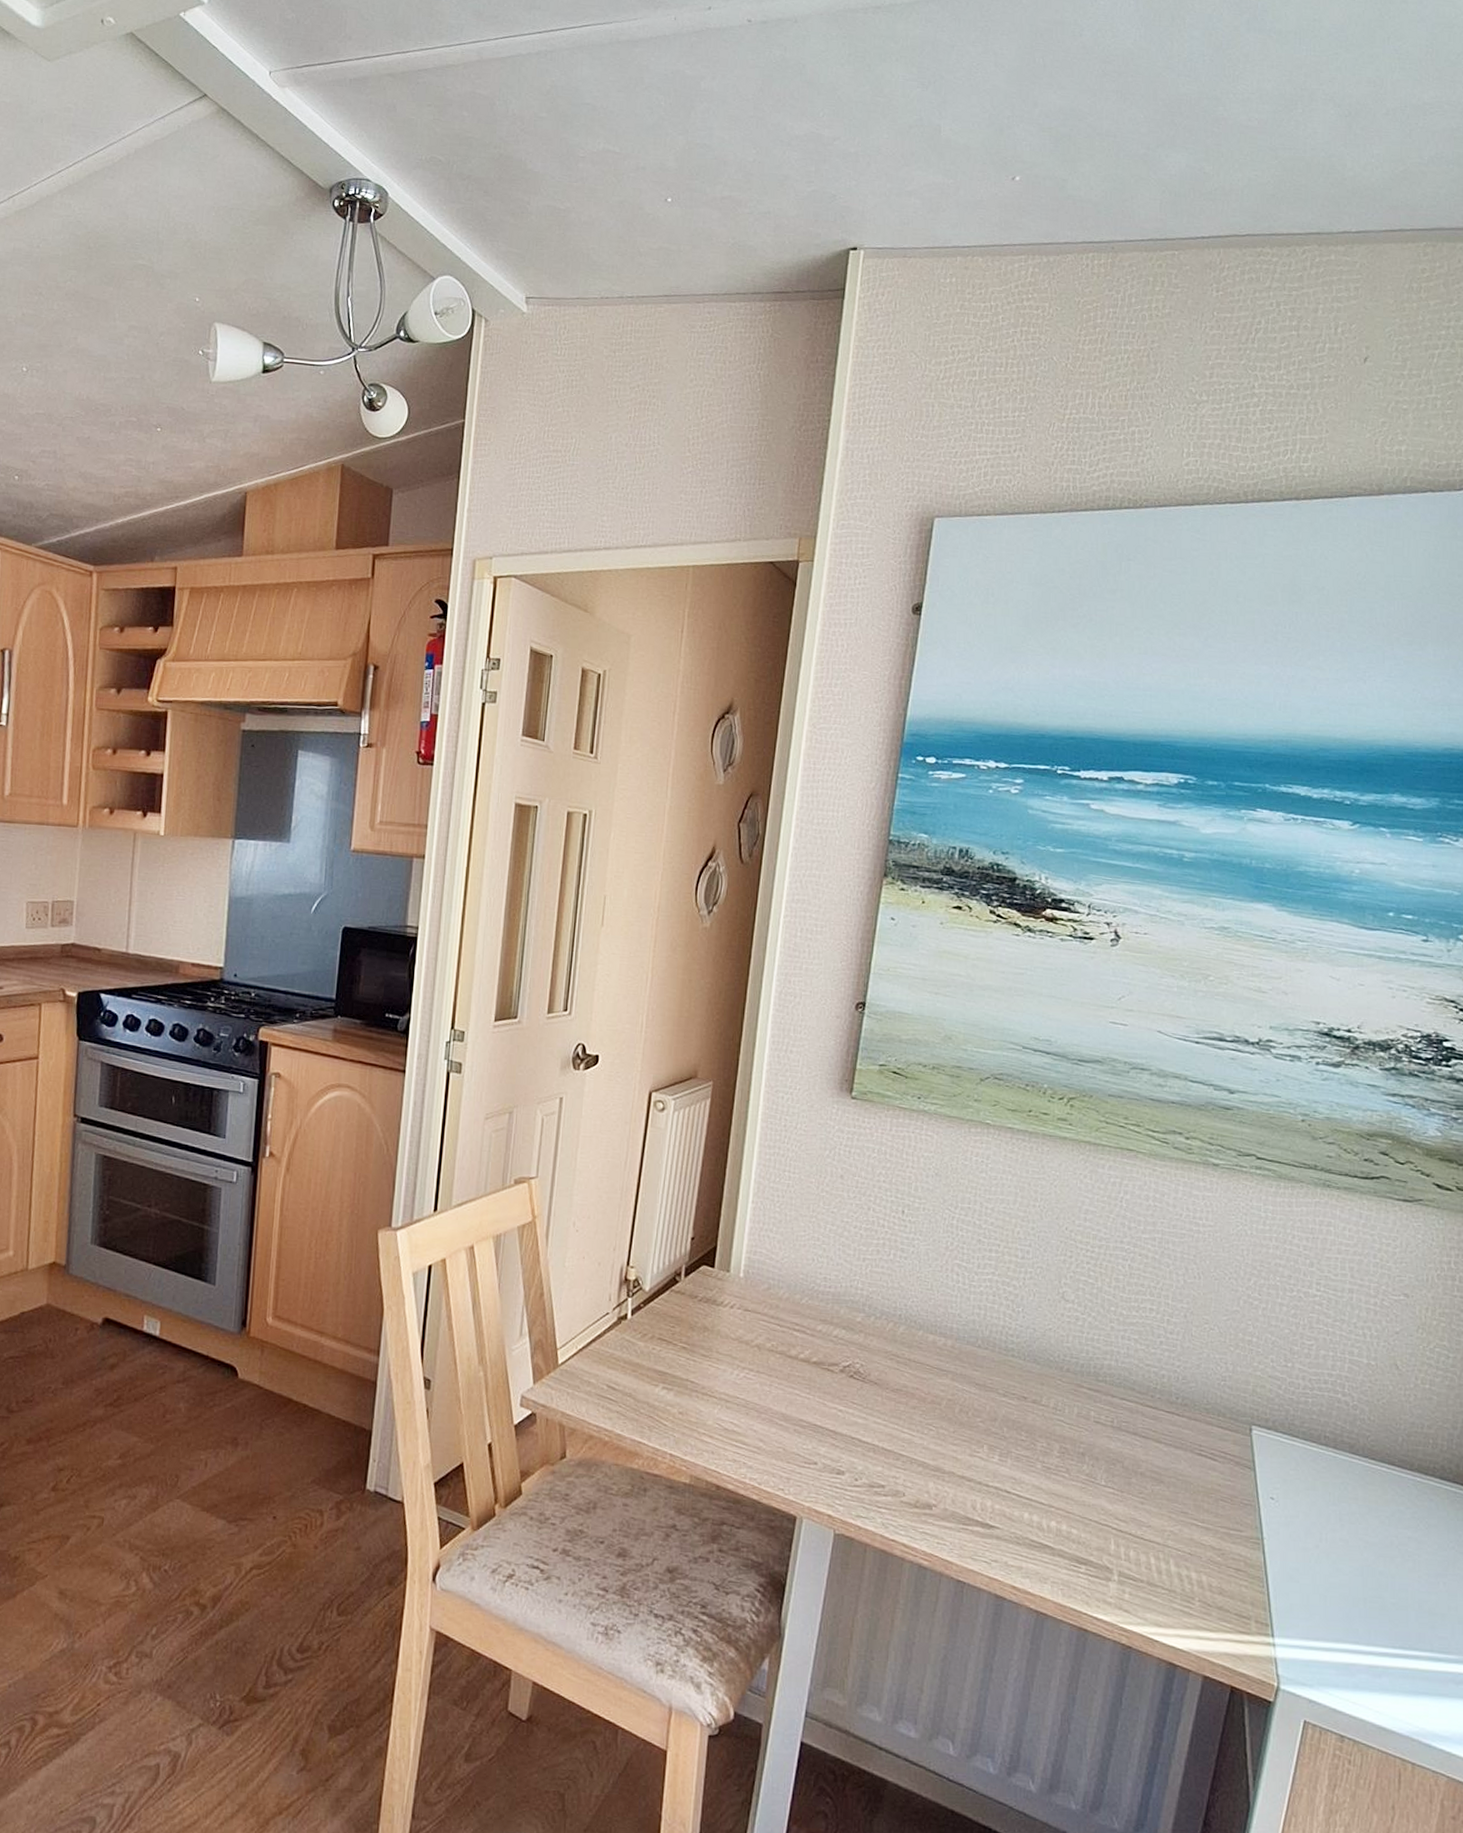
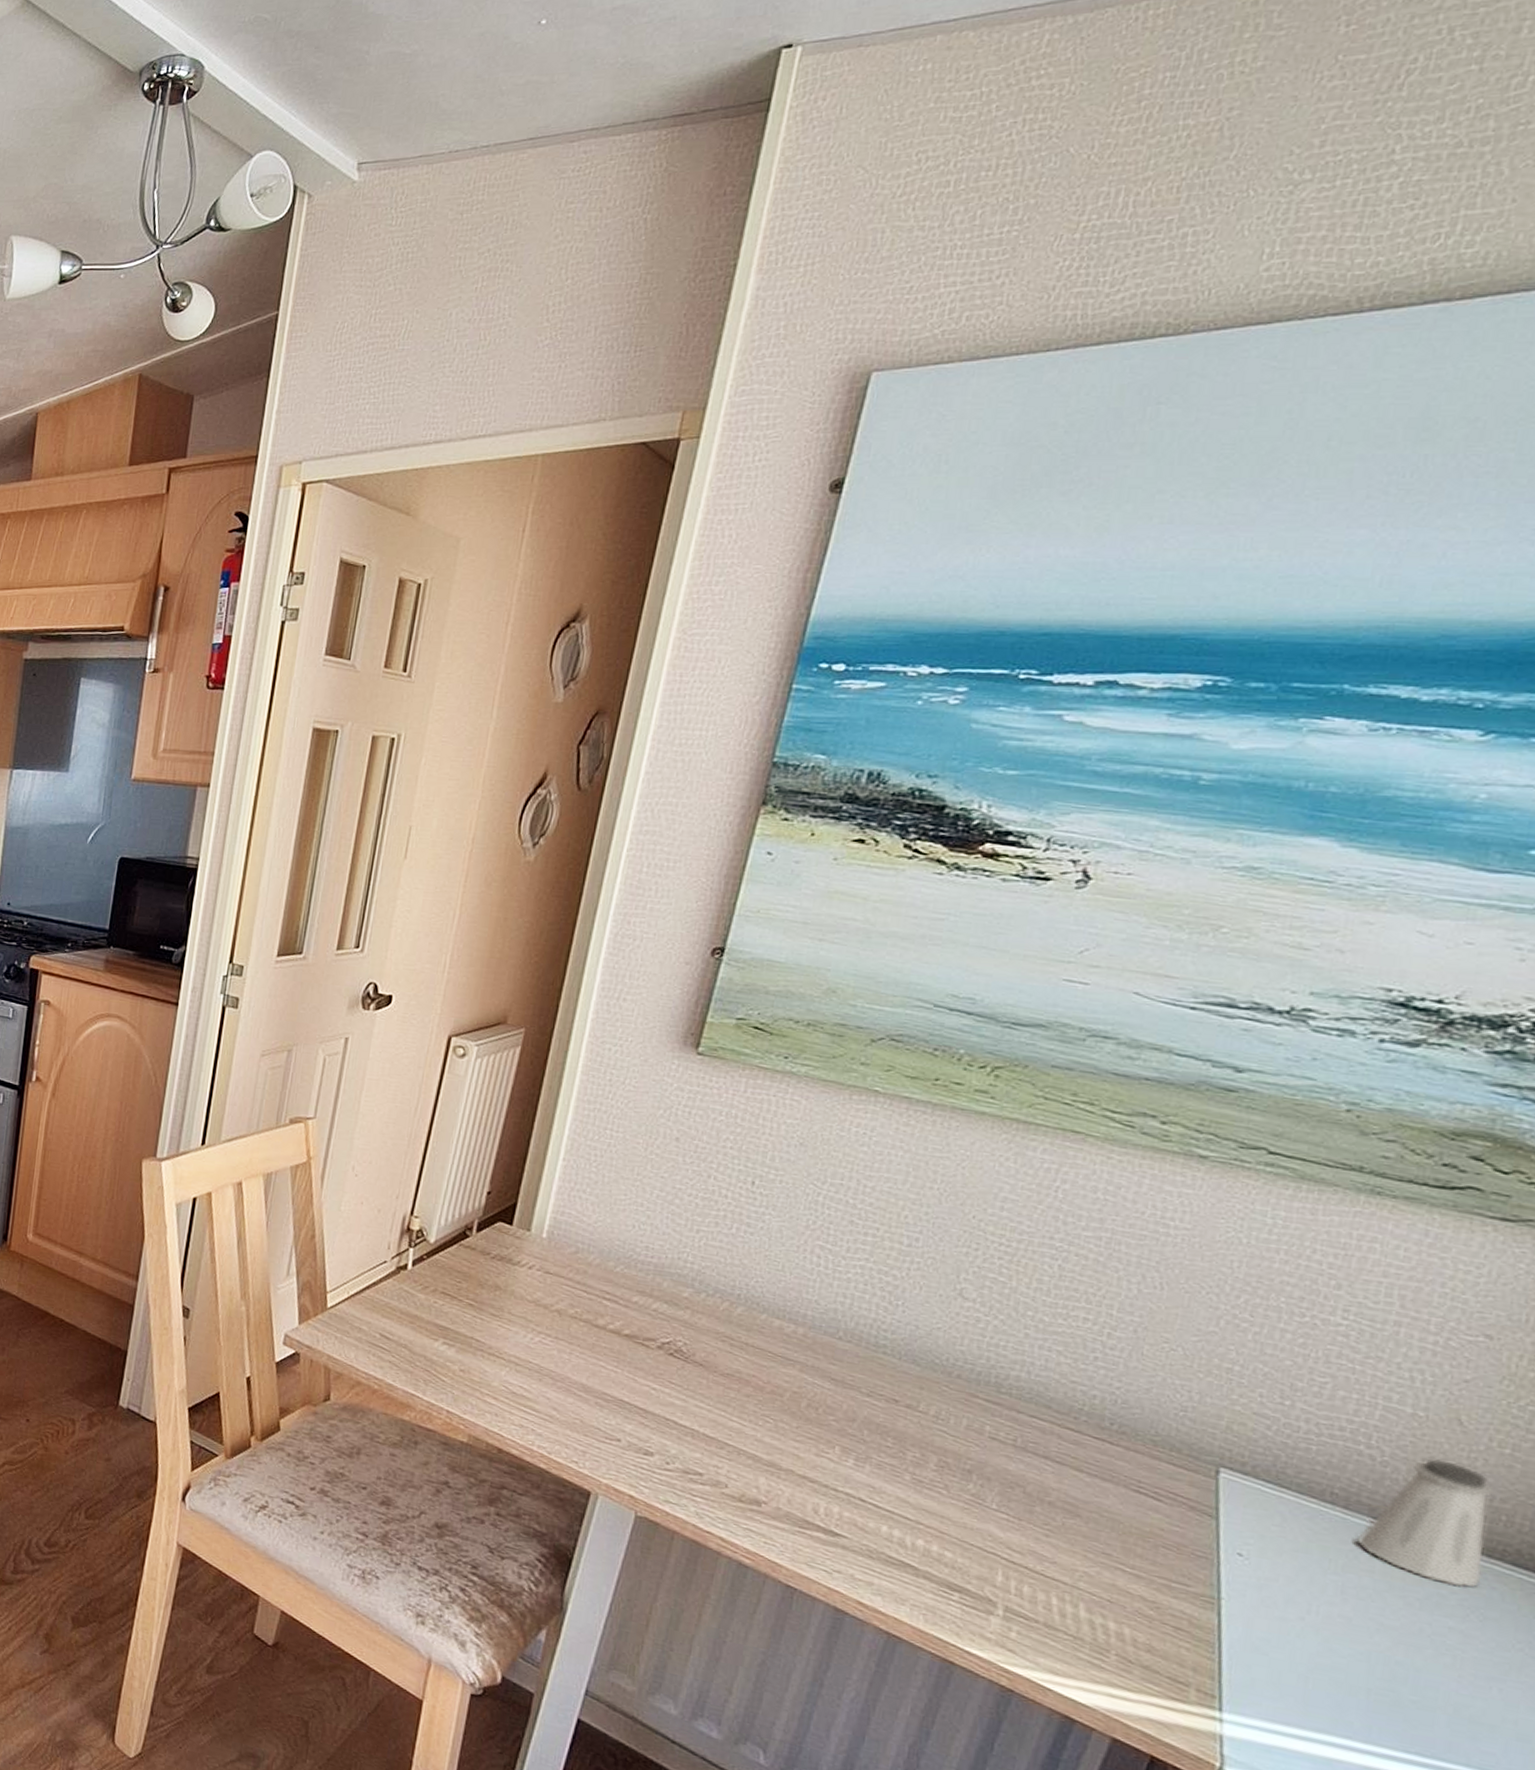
saltshaker: none [1344,1399,1424,1503] -> present [1355,1458,1494,1588]

